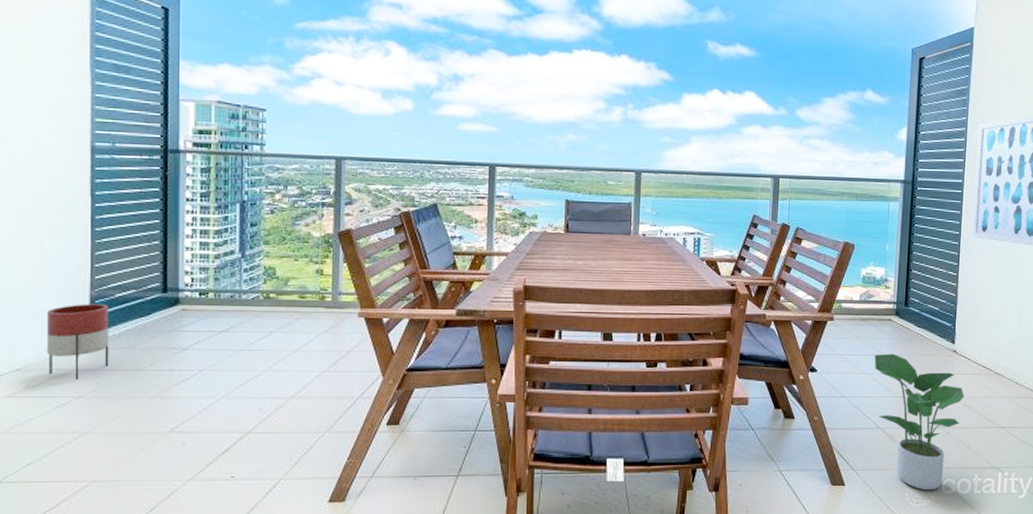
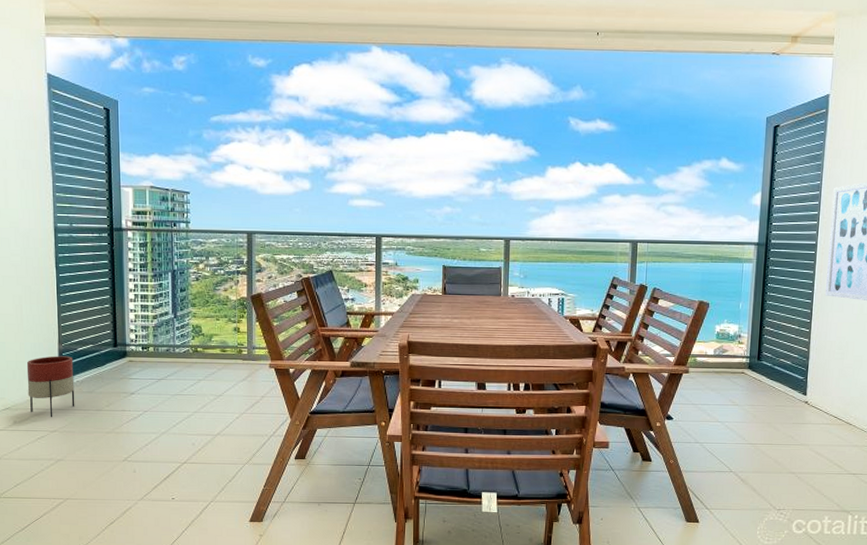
potted plant: present [874,353,964,491] -> none [727,403,815,530]

